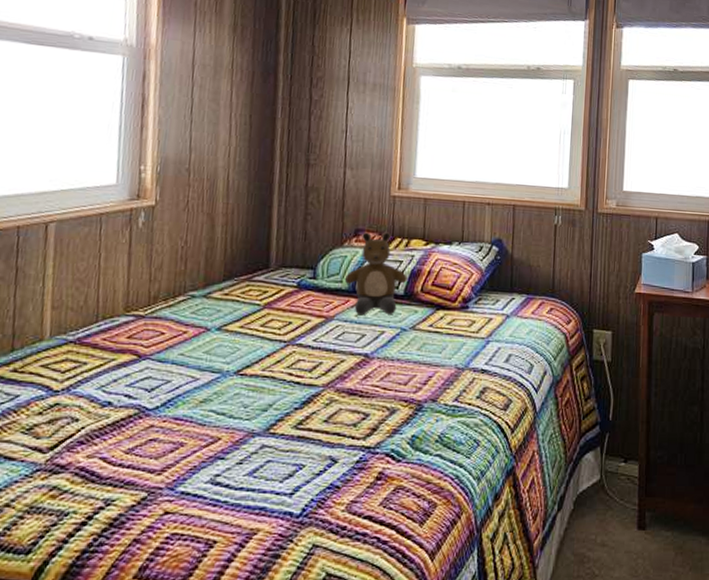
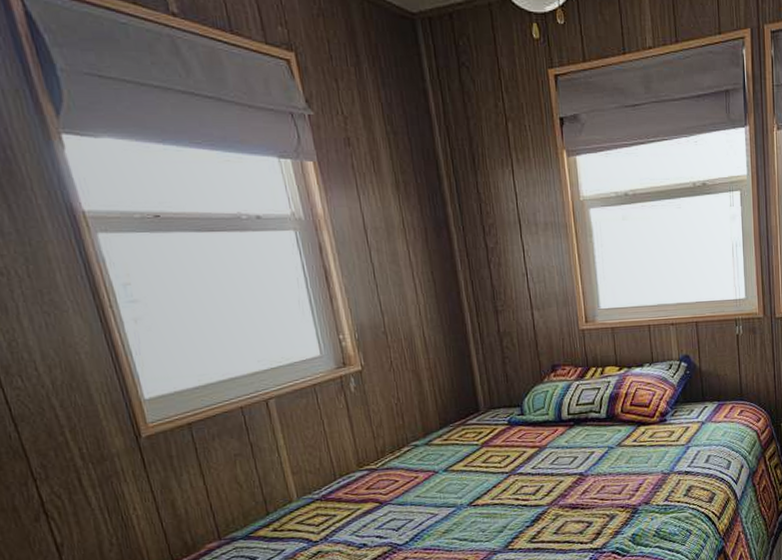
bear: present [344,232,407,316] -> none [549,363,607,441]

